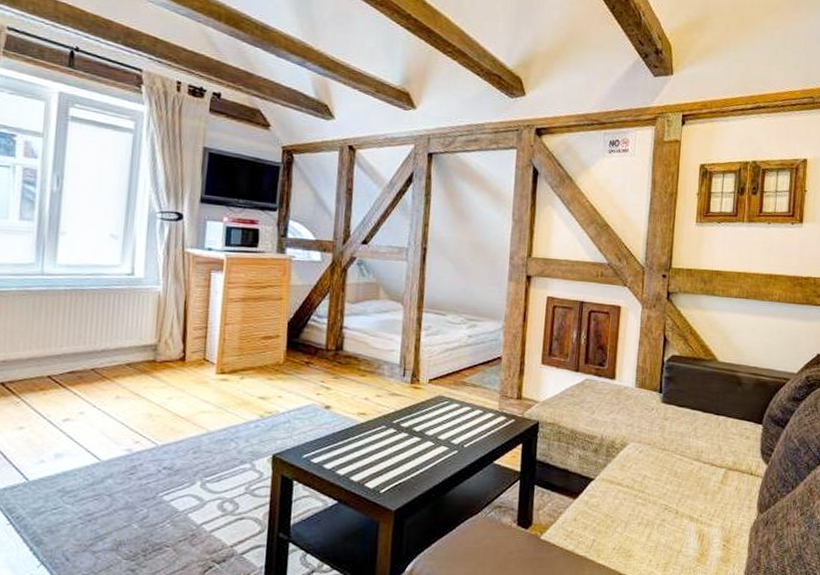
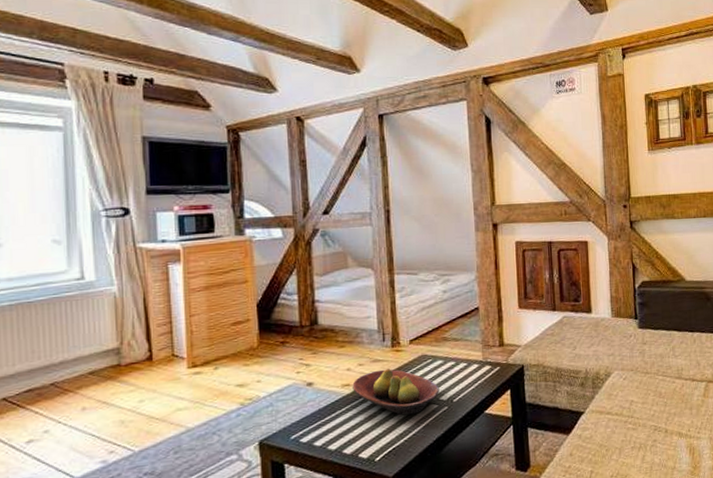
fruit bowl: none [368,404,452,453] -> present [352,369,440,415]

